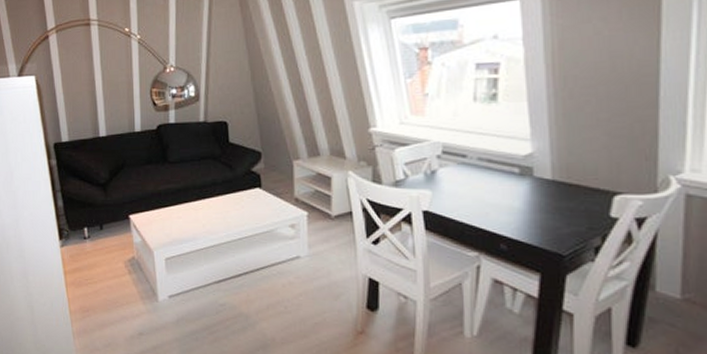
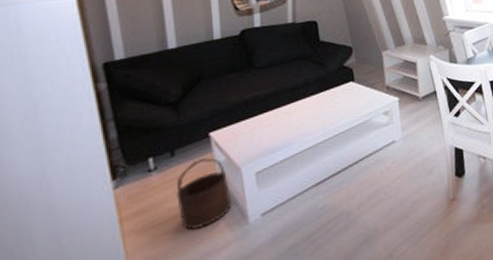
wooden bucket: none [103,236,146,295] -> present [176,158,232,230]

